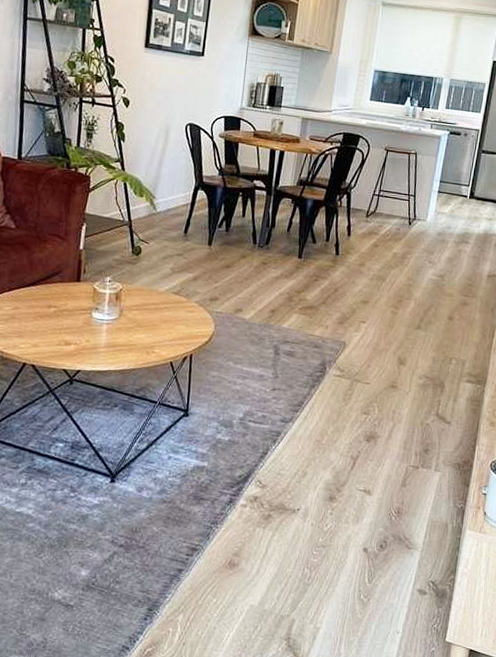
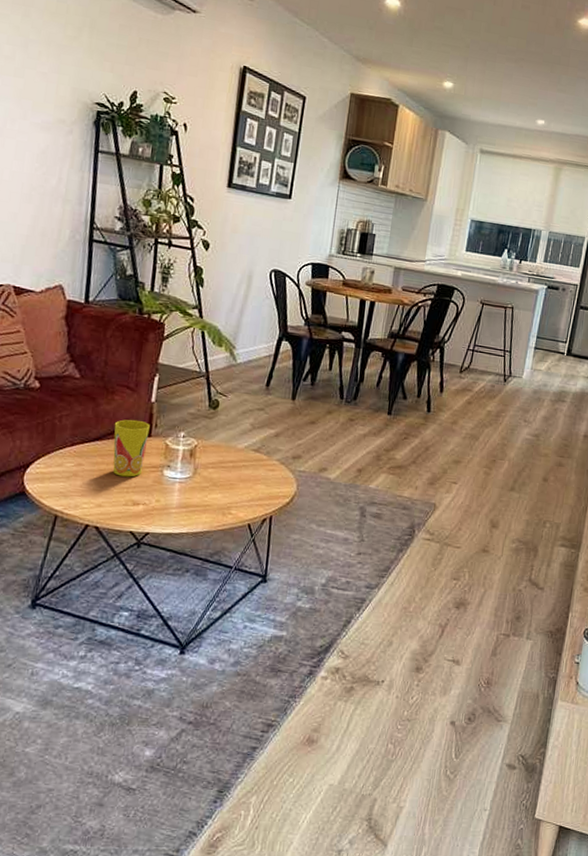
cup: none [46,266,79,319] -> present [113,419,150,477]

